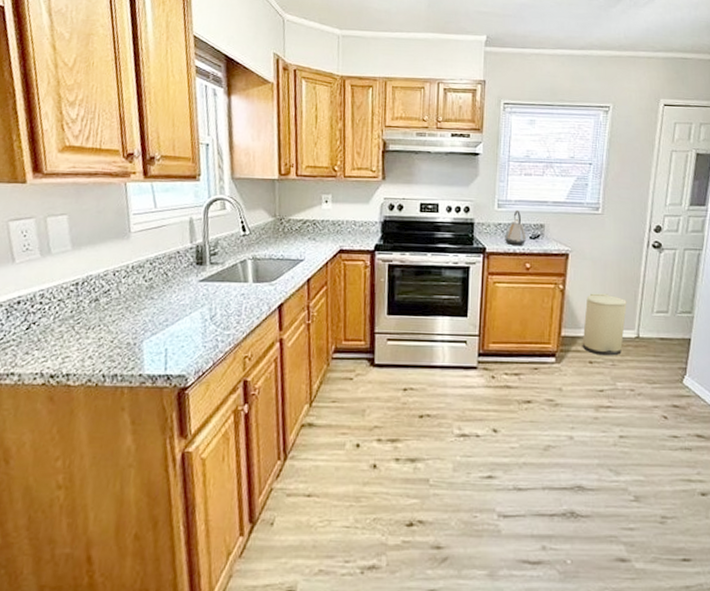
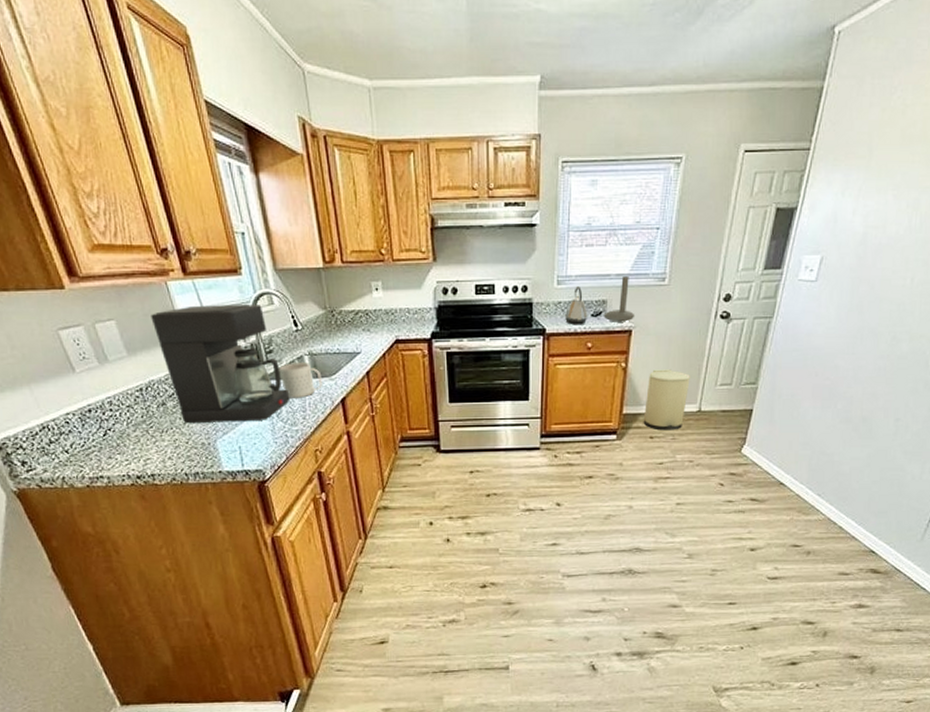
coffee maker: none [103,206,227,323] -> present [151,303,290,424]
mug: none [220,266,263,302] -> present [279,363,323,398]
paper towel holder: none [541,204,572,246] -> present [603,276,635,322]

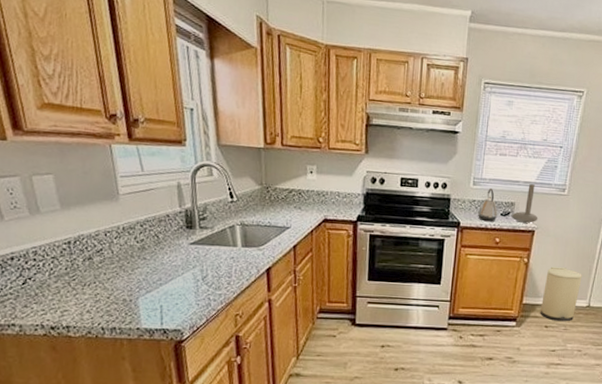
coffee maker: present [151,303,290,424] -> none [90,169,218,282]
mug: present [279,363,323,398] -> none [210,231,251,264]

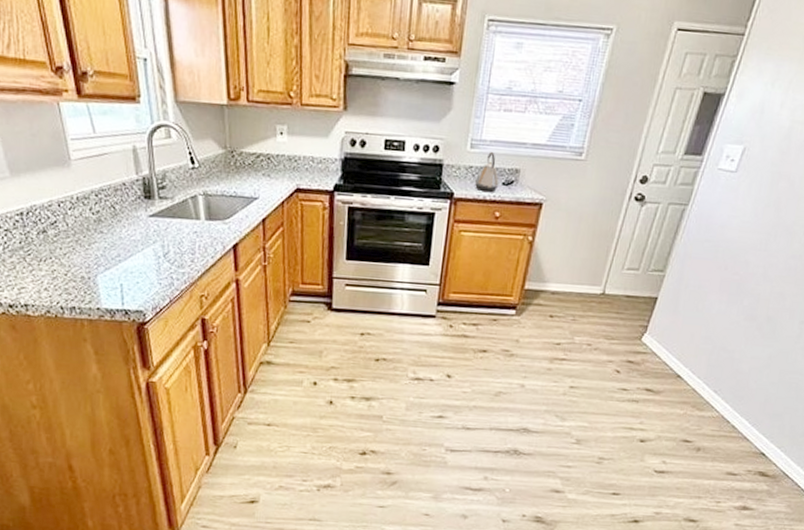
paper towel holder: present [511,184,538,223] -> none [514,147,548,194]
pedal bin: present [540,266,582,322] -> none [544,246,598,311]

